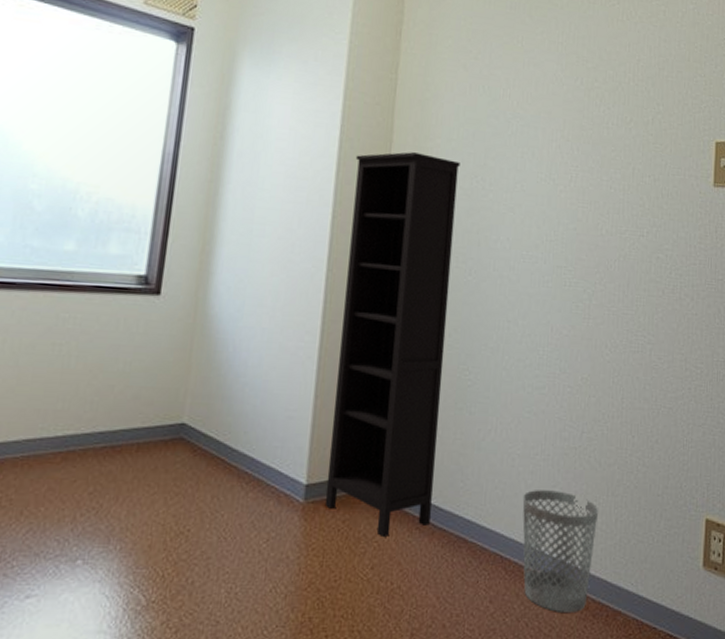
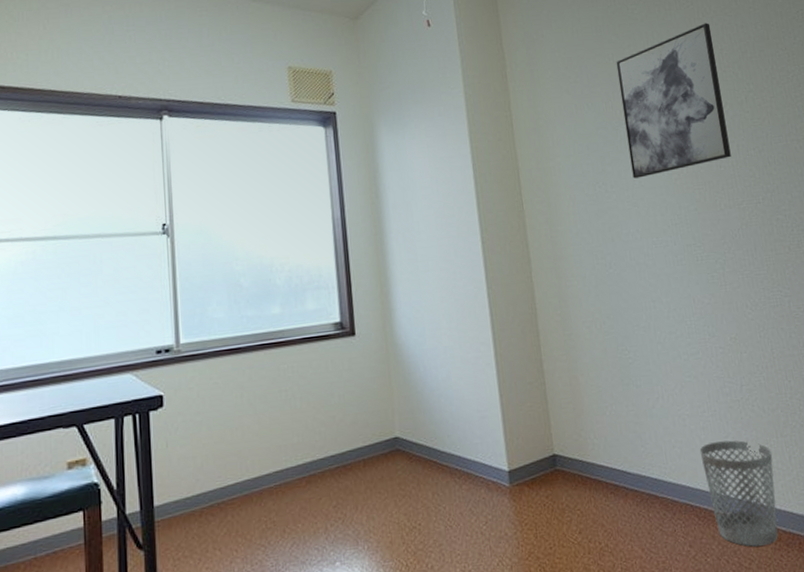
bookcase: present [324,152,460,536] -> none [490,173,622,505]
wall art: none [515,27,633,182] -> present [616,23,731,179]

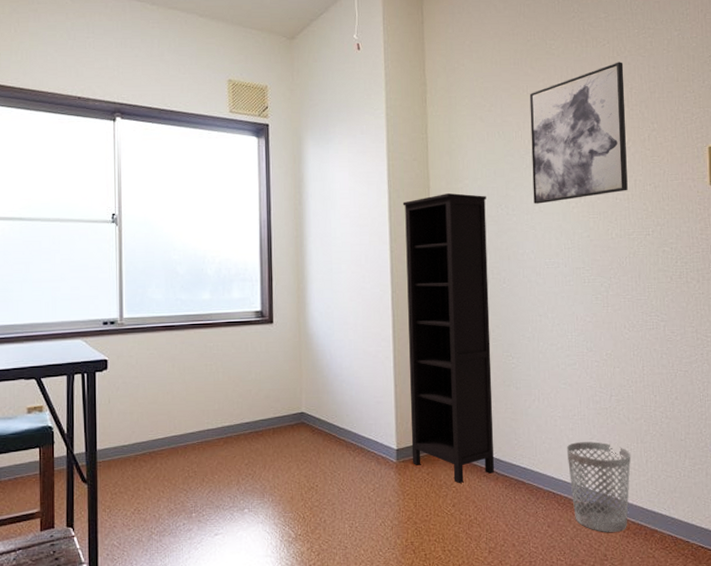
bookcase: none [490,173,622,505] -> present [402,193,494,483]

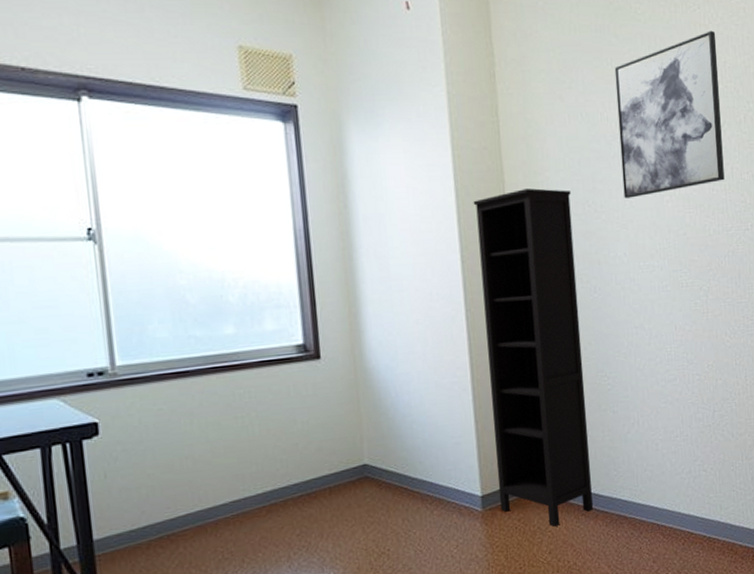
wastebasket: present [566,442,631,533] -> none [669,463,737,560]

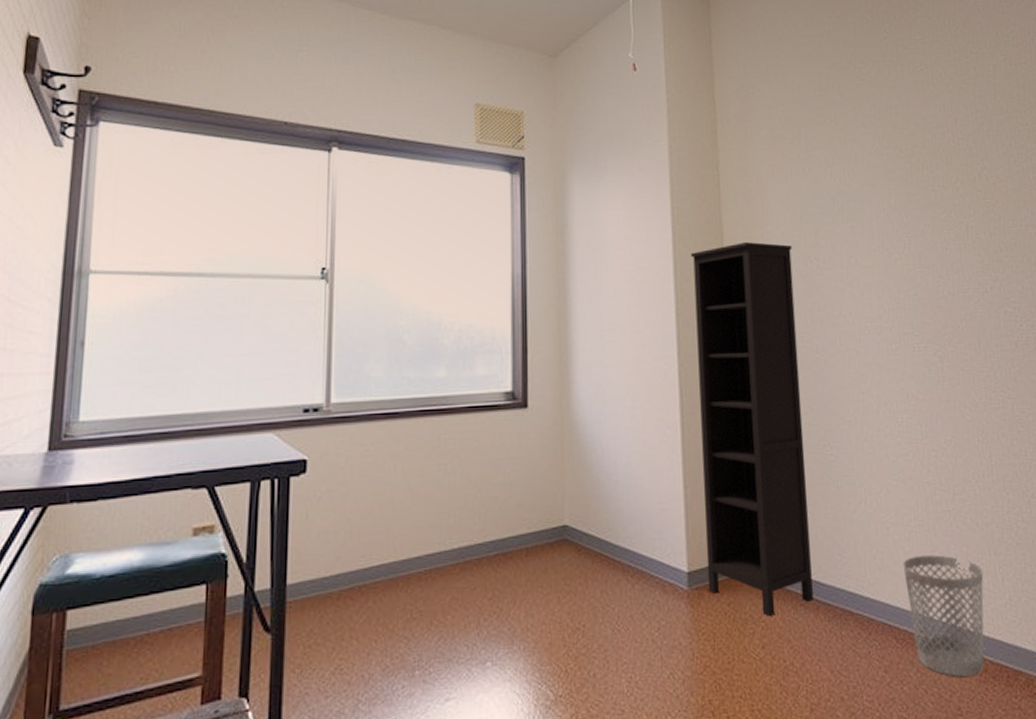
wall art: present [614,31,725,199] -> none [838,89,959,255]
wastebasket: none [669,463,737,560] -> present [902,555,985,677]

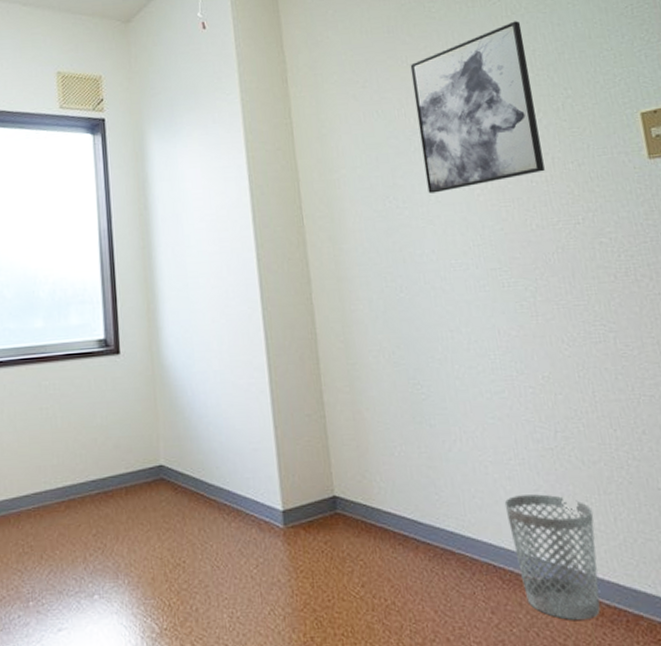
bookcase: present [690,242,813,616] -> none [268,186,412,555]
wall art: none [838,89,959,255] -> present [410,21,545,193]

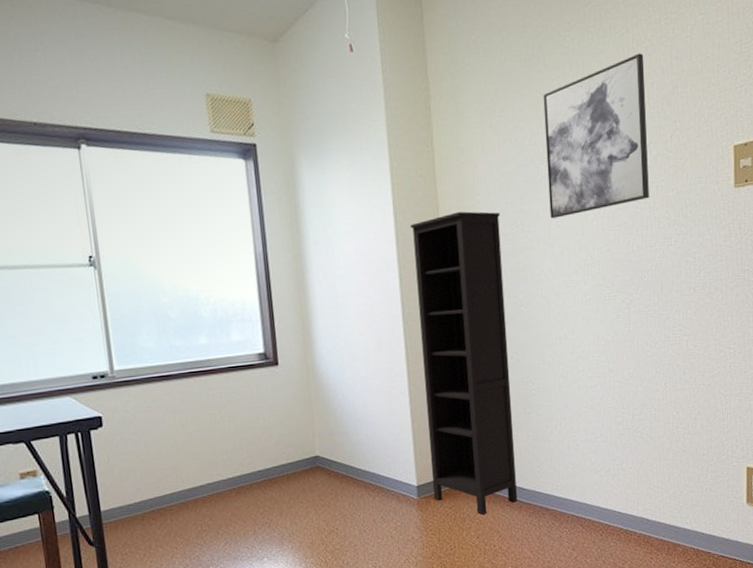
bookcase: none [268,186,412,555] -> present [410,211,517,515]
wastebasket: present [504,494,601,621] -> none [589,463,654,551]

